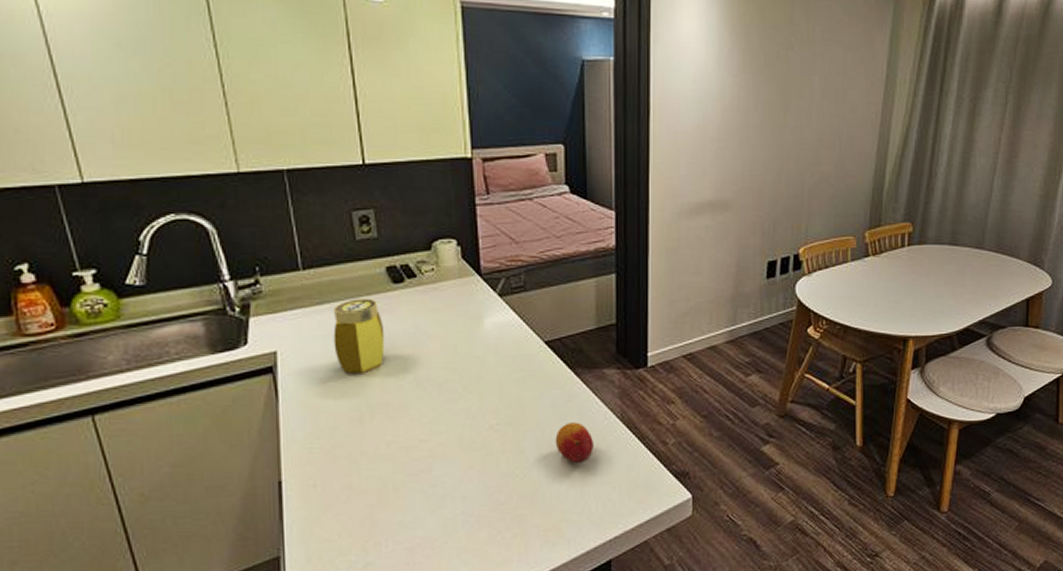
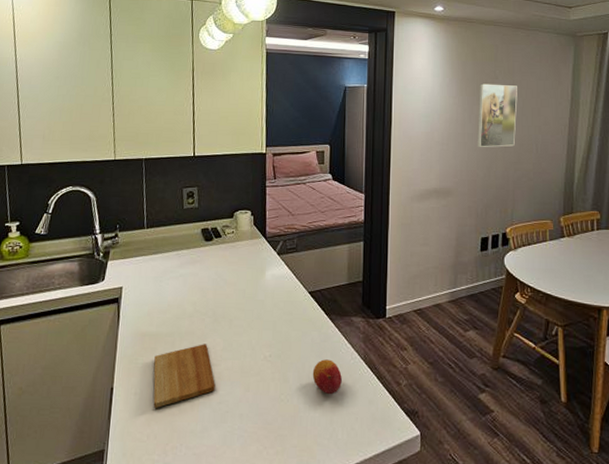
jar: present [333,298,385,375] -> none [160,251,196,308]
cutting board: none [336,416,426,500] -> present [153,344,215,408]
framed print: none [765,56,818,144] -> present [478,83,517,147]

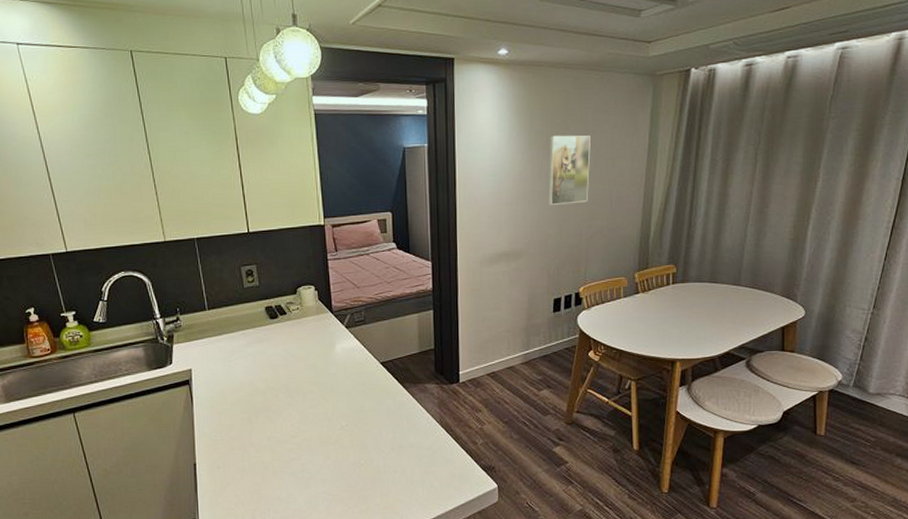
cutting board: present [153,344,215,408] -> none [233,418,296,479]
fruit: present [312,359,342,395] -> none [390,425,419,457]

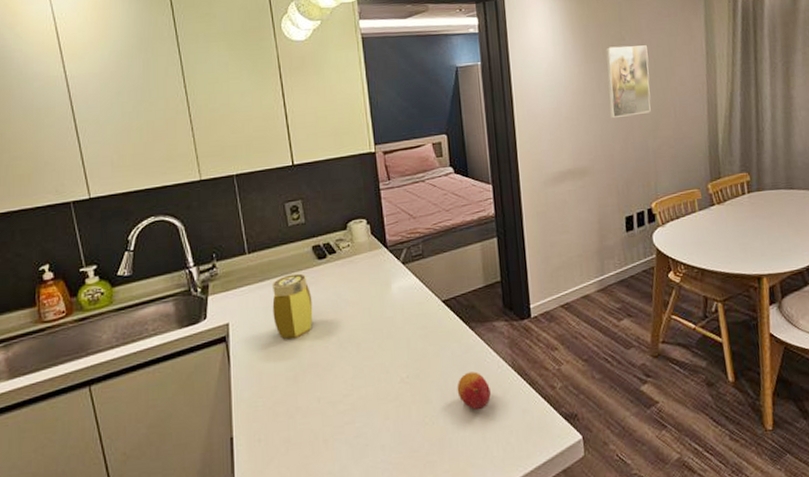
jar: none [229,330,265,386] -> present [272,273,313,339]
fruit: none [390,425,419,457] -> present [457,371,491,410]

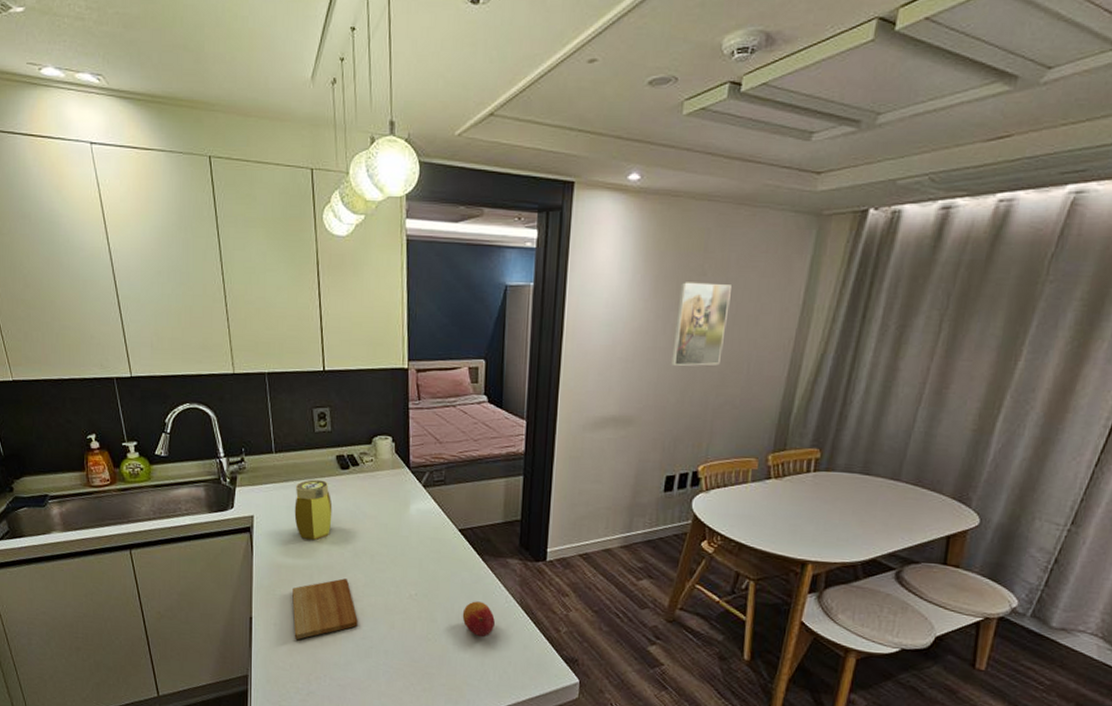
cutting board: none [276,374,350,453] -> present [292,578,358,639]

